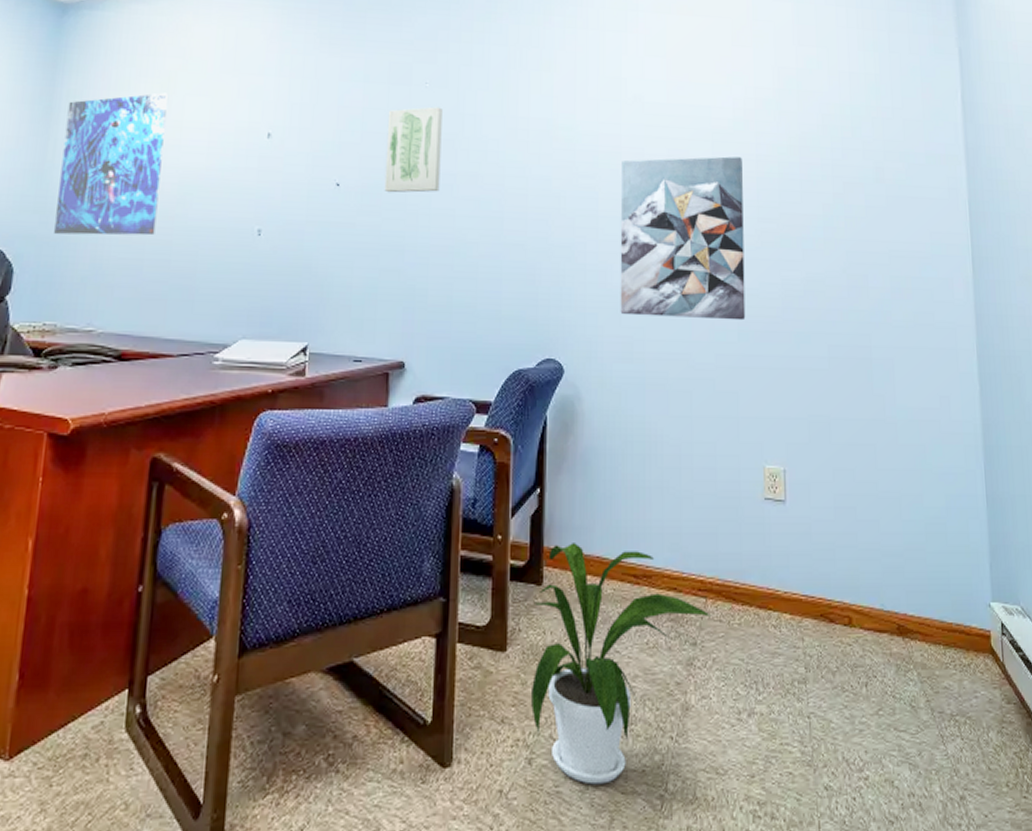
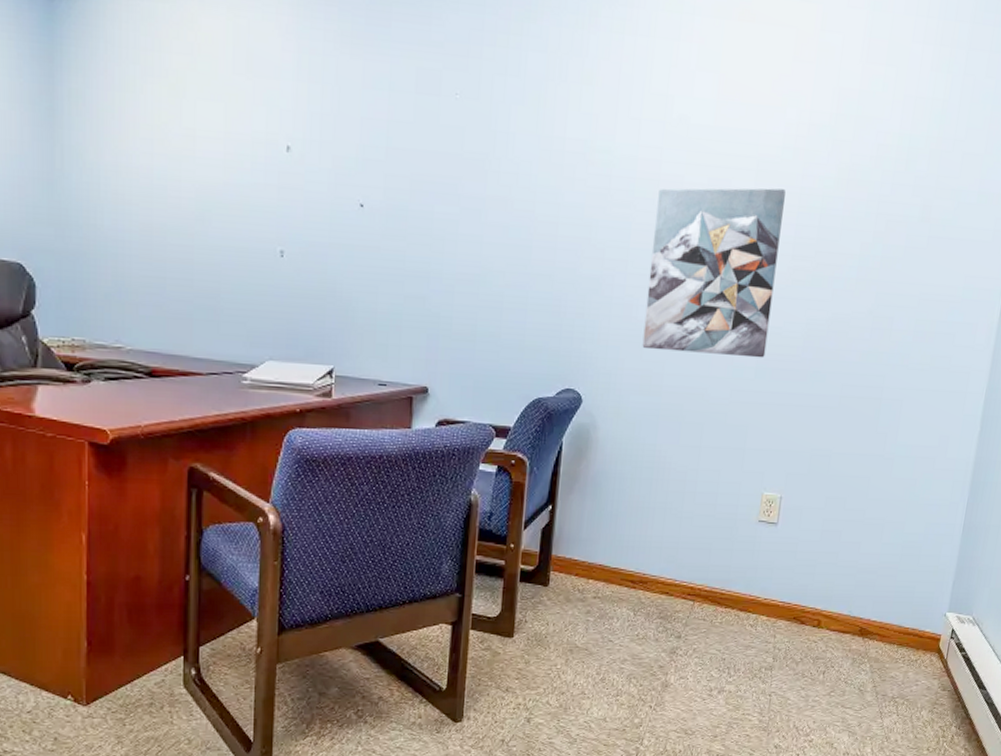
map: present [54,92,168,236] -> none [71,95,177,254]
wall art: present [384,106,443,193] -> none [410,121,473,217]
house plant: present [530,543,712,785] -> none [532,552,697,738]

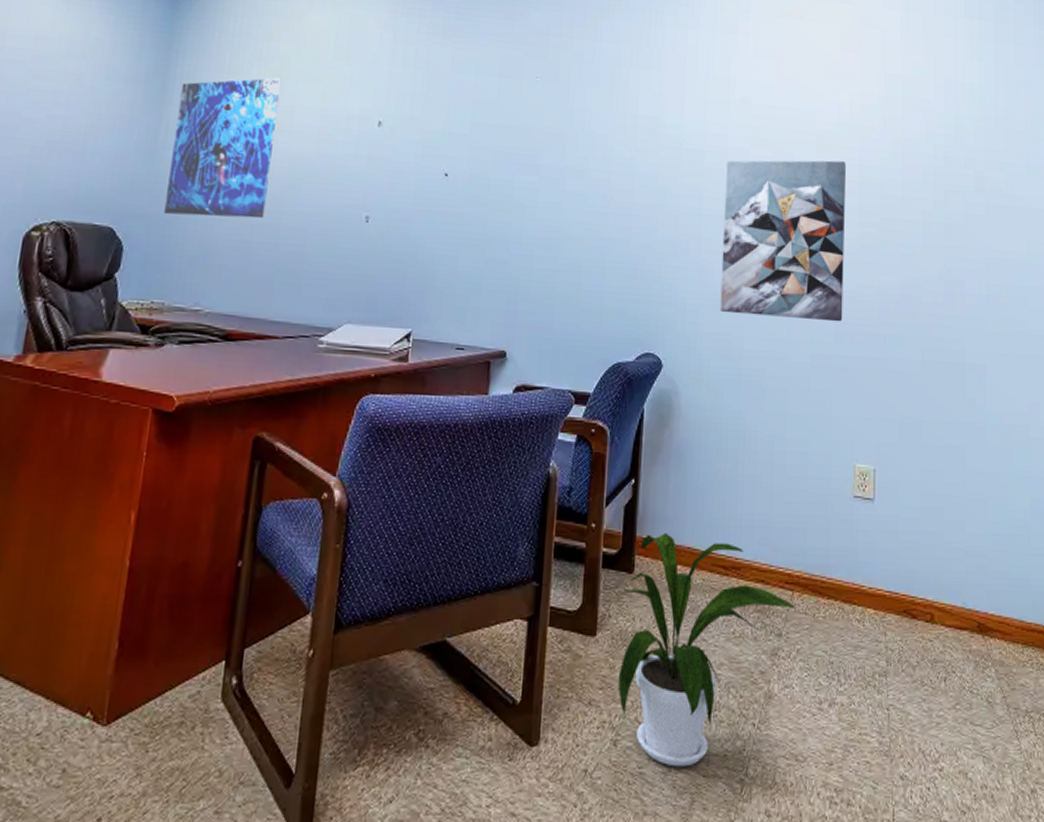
map: none [71,95,177,254] -> present [164,77,281,219]
house plant: none [532,552,697,738] -> present [618,533,798,767]

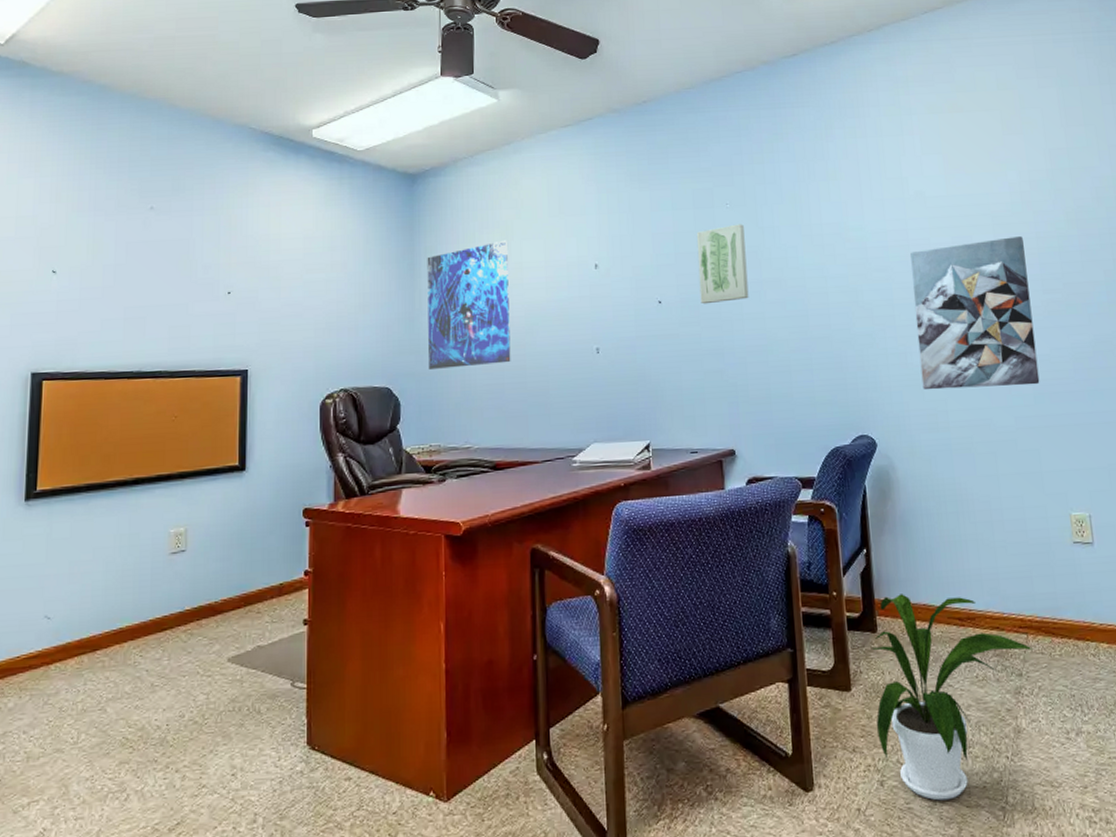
wall art: none [492,101,552,186] -> present [696,224,749,305]

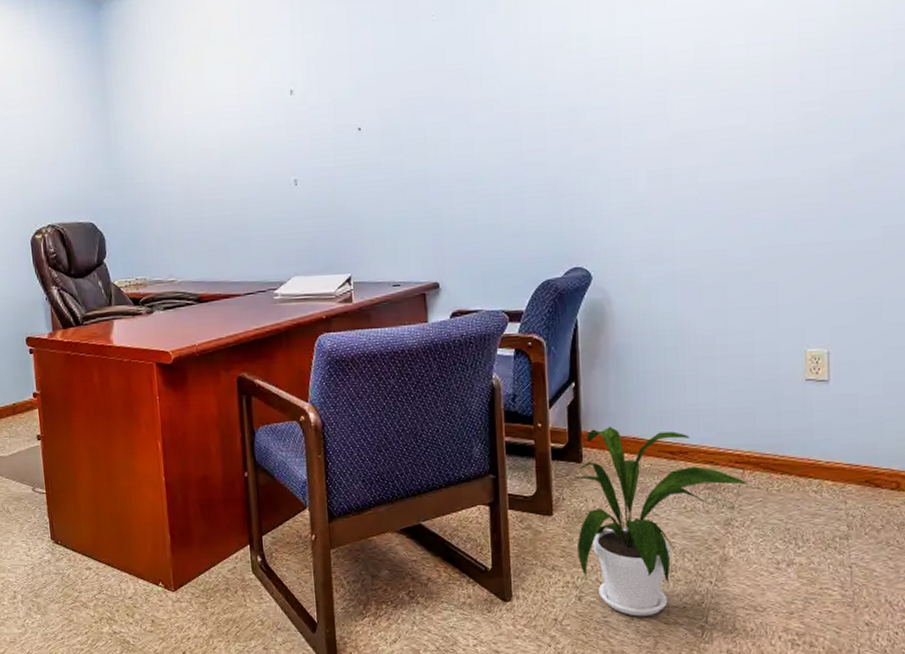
map: present [427,240,511,369] -> none [119,67,209,204]
wall art: present [696,224,749,305] -> none [398,38,456,130]
wall art: present [910,236,1040,390] -> none [643,39,786,219]

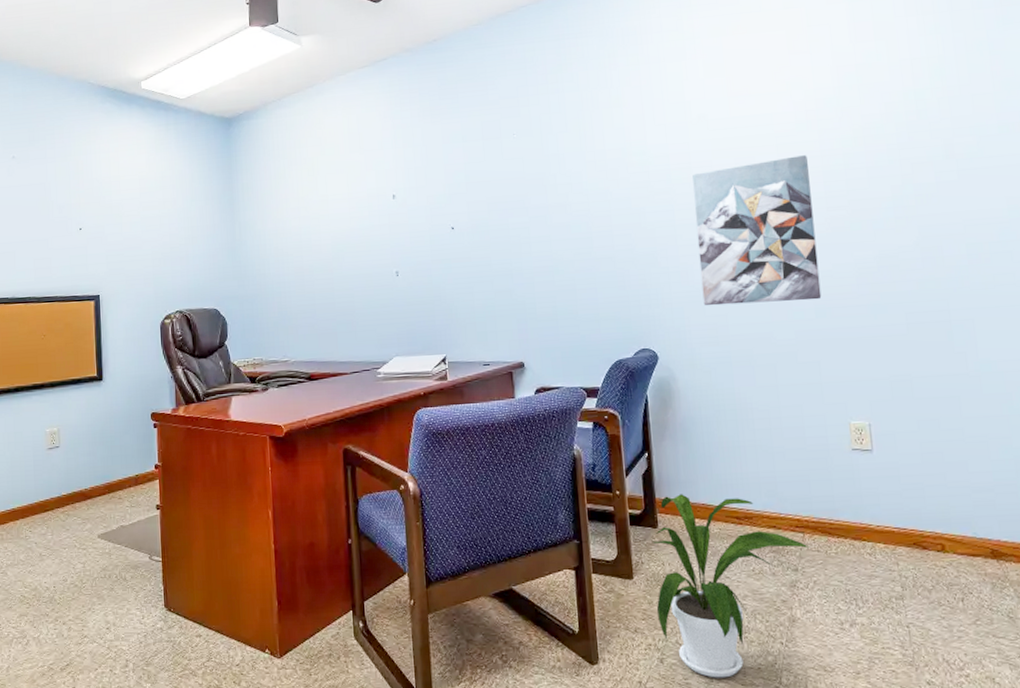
wall art: none [643,39,786,219] -> present [692,155,822,306]

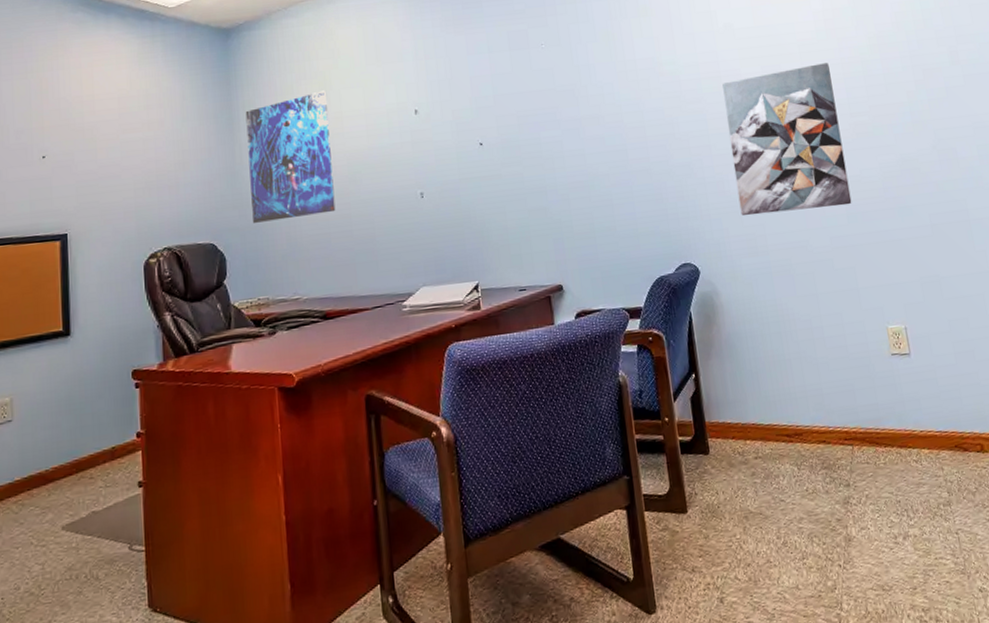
map: none [244,175,321,293] -> present [245,90,336,223]
house plant: present [651,494,810,678] -> none [704,414,860,613]

